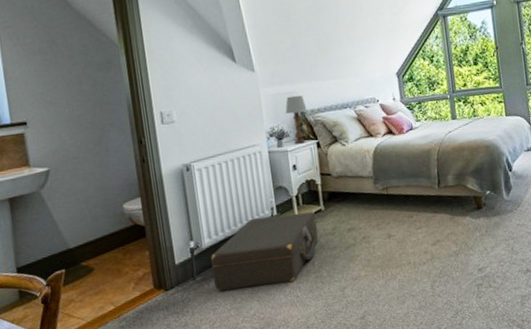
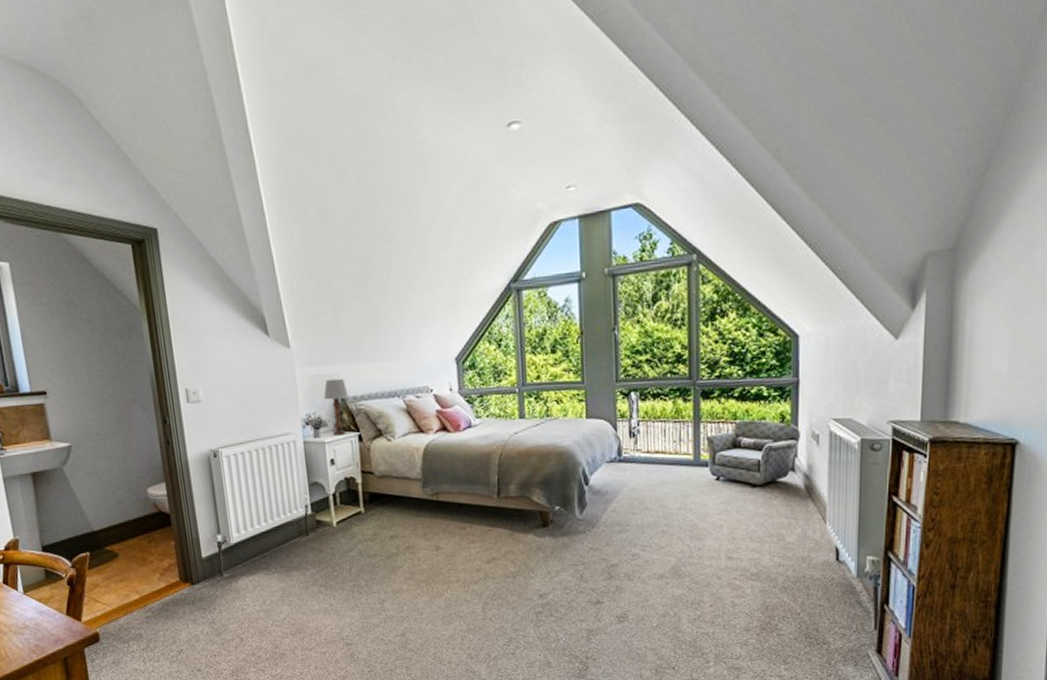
suitcase: present [211,211,319,291] -> none [239,513,357,591]

